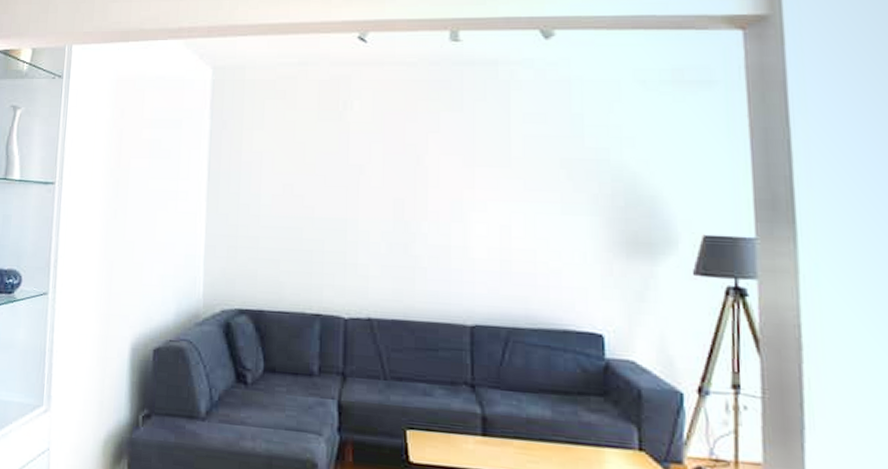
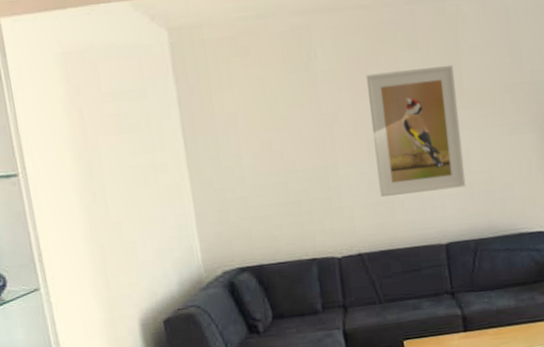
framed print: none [401,130,503,265] -> present [365,64,466,197]

